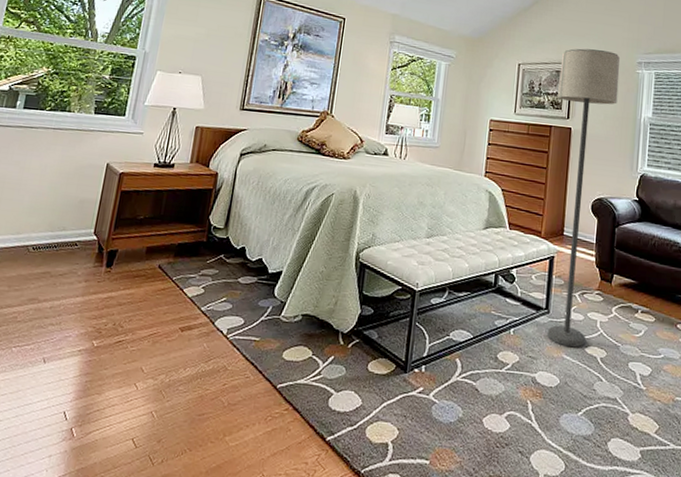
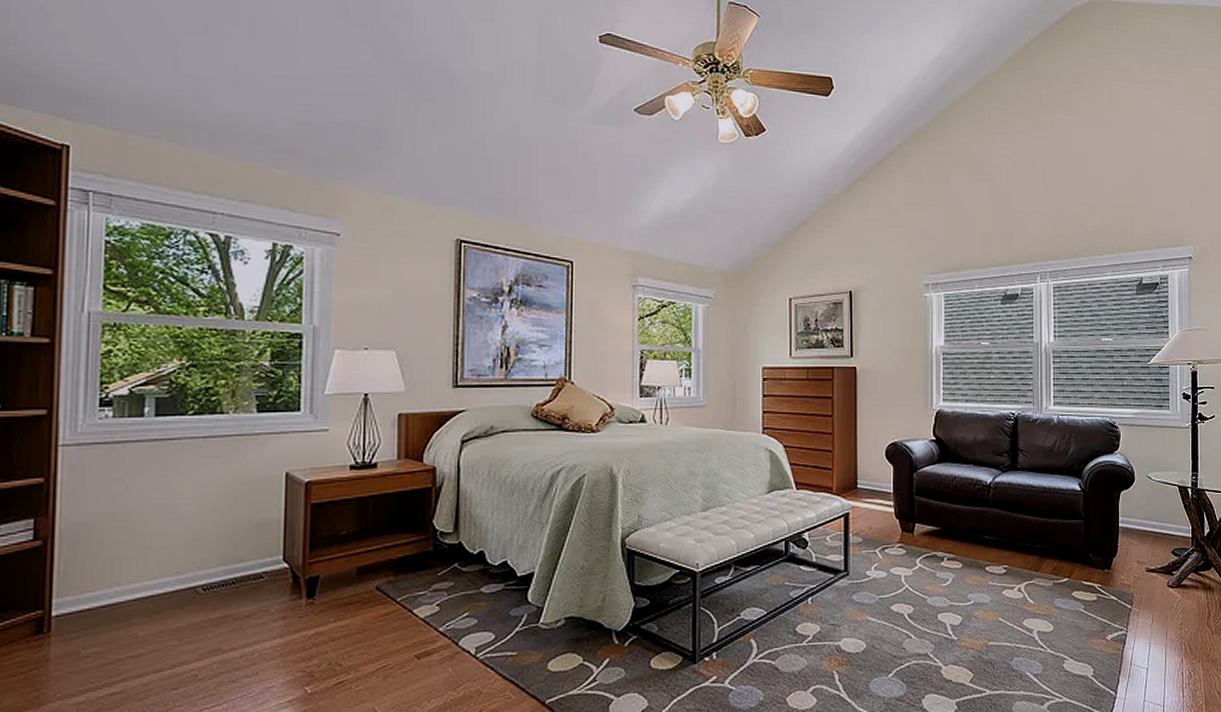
lamp: present [547,48,620,348] -> none [838,274,905,608]

